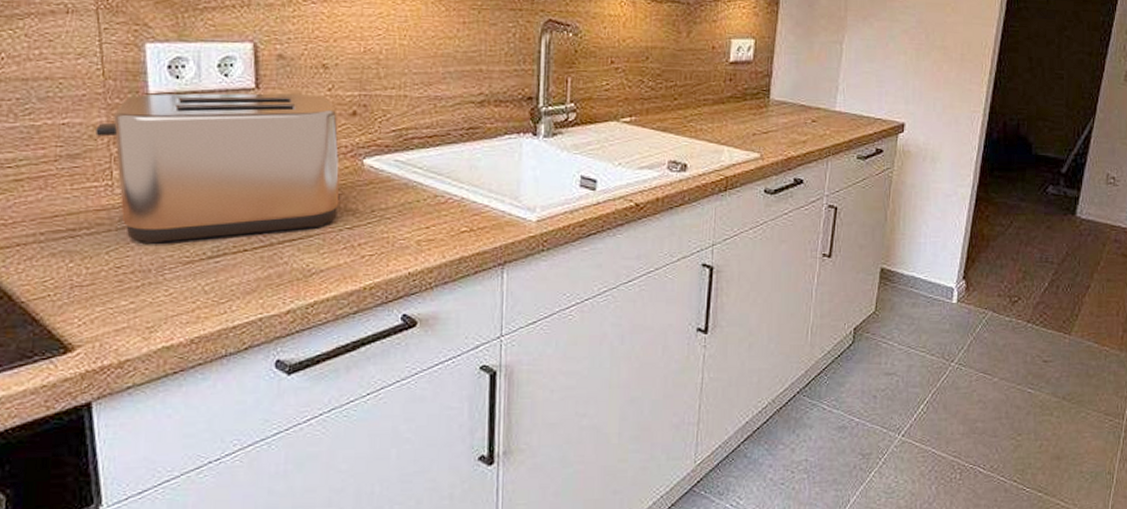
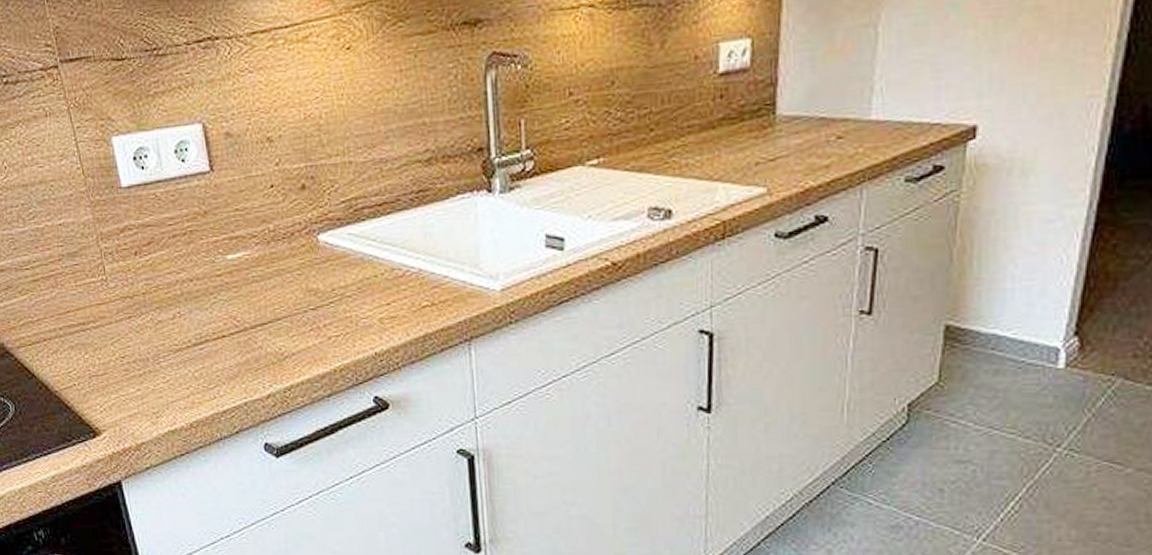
toaster: present [96,93,341,244] -> none [85,171,302,334]

